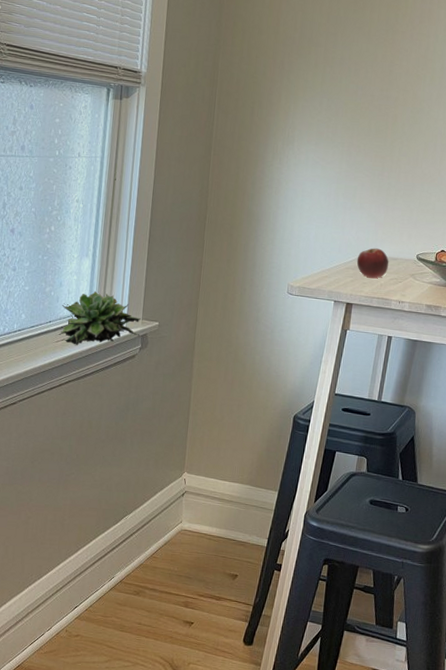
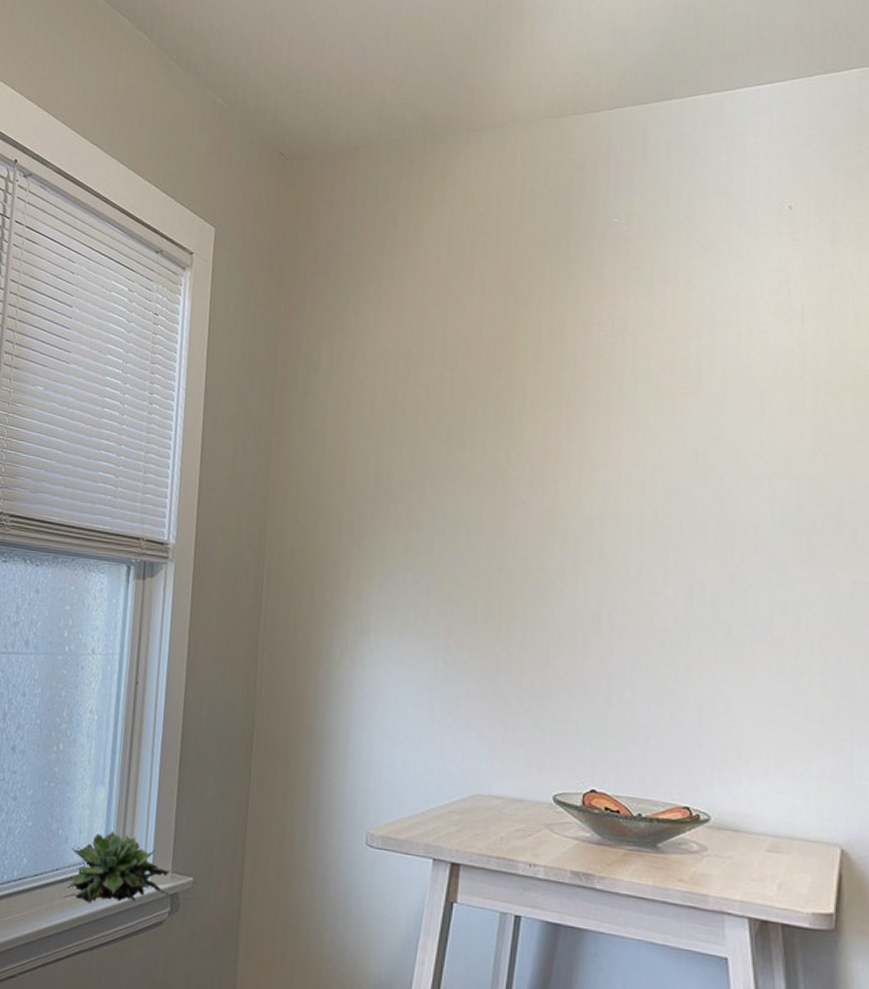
fruit: present [356,248,389,279] -> none [463,783,512,829]

